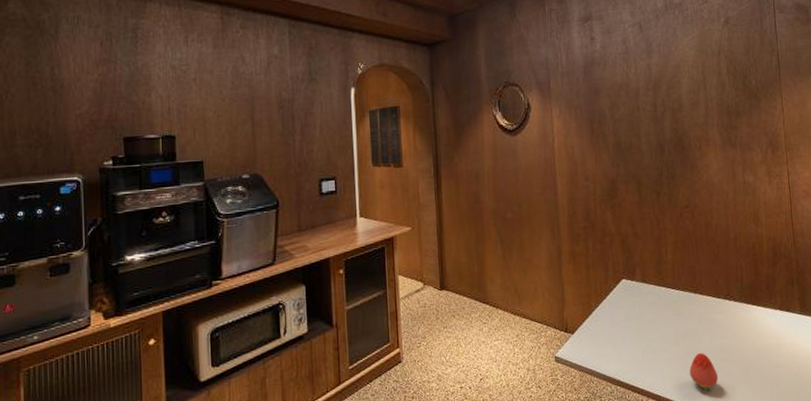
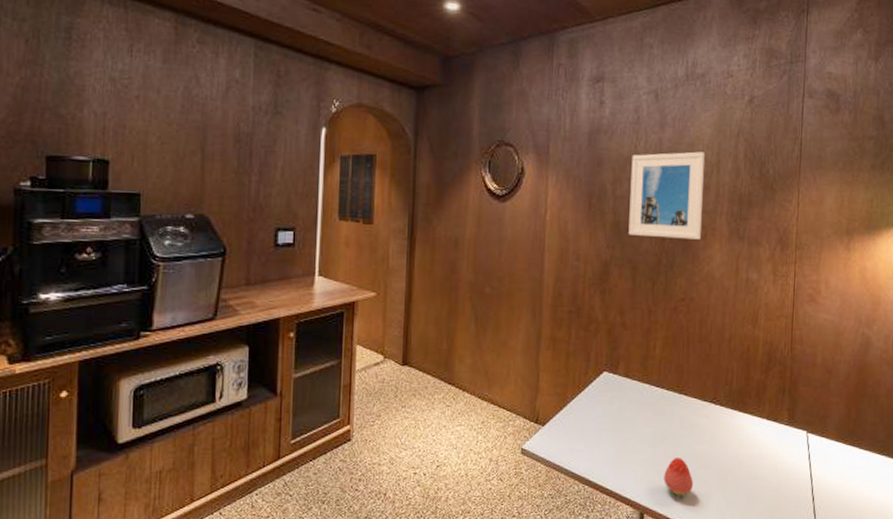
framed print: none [625,72,696,153] -> present [628,151,706,240]

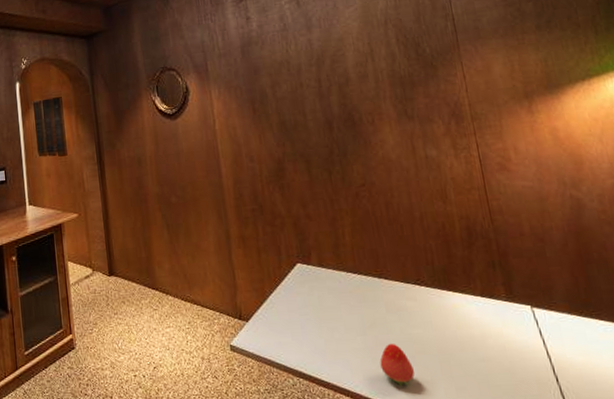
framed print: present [628,151,706,240] -> none [285,44,369,132]

